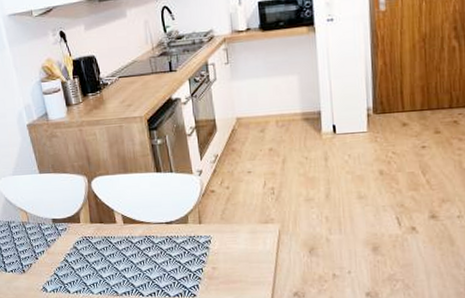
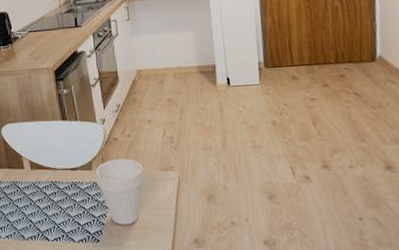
cup: none [191,211,243,279] -> present [95,159,144,225]

